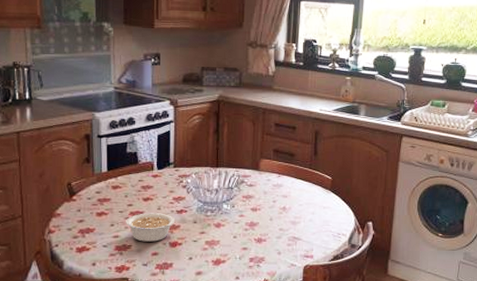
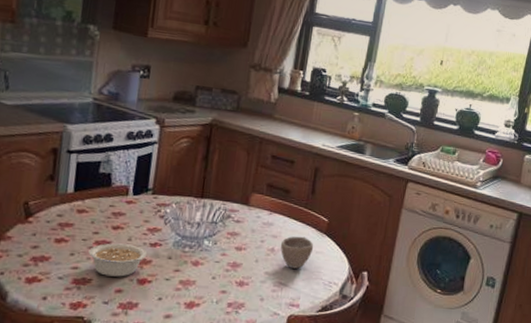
cup: none [290,194,321,224] -> present [280,236,314,269]

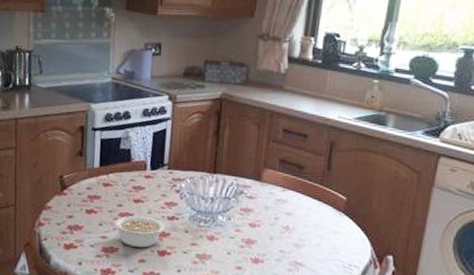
cup: present [280,236,314,269] -> none [295,214,332,249]

